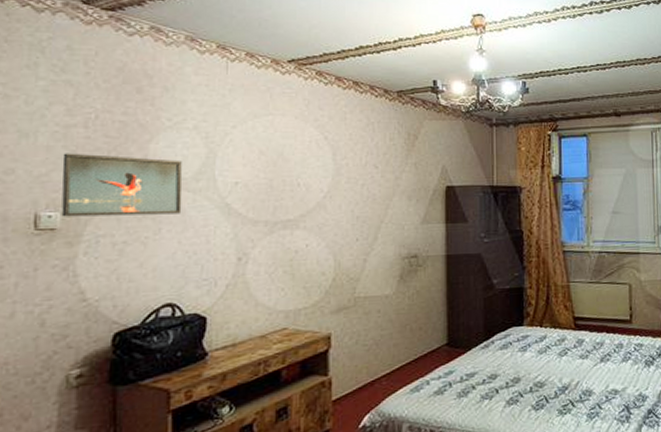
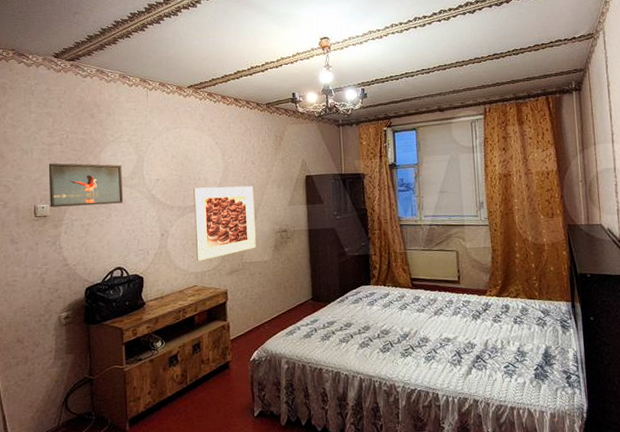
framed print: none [287,196,375,296] -> present [193,185,256,262]

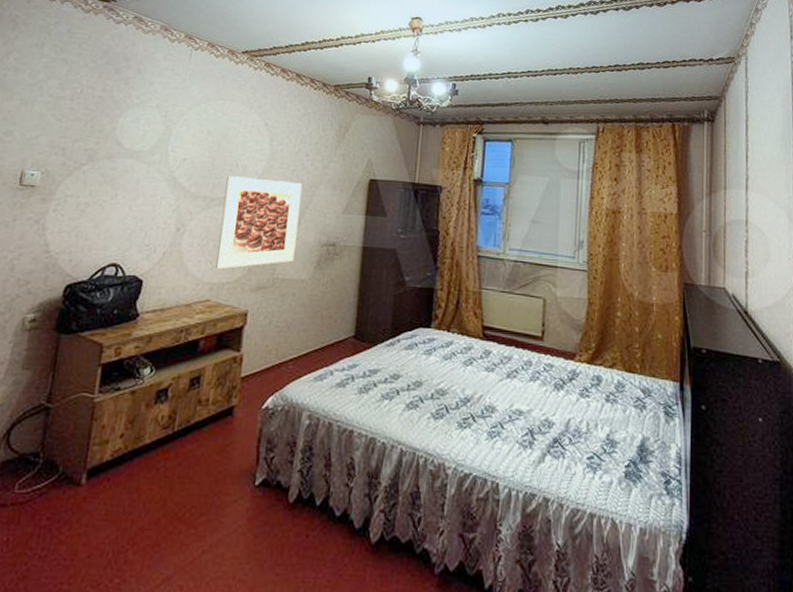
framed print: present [48,163,124,208] -> none [41,120,143,183]

